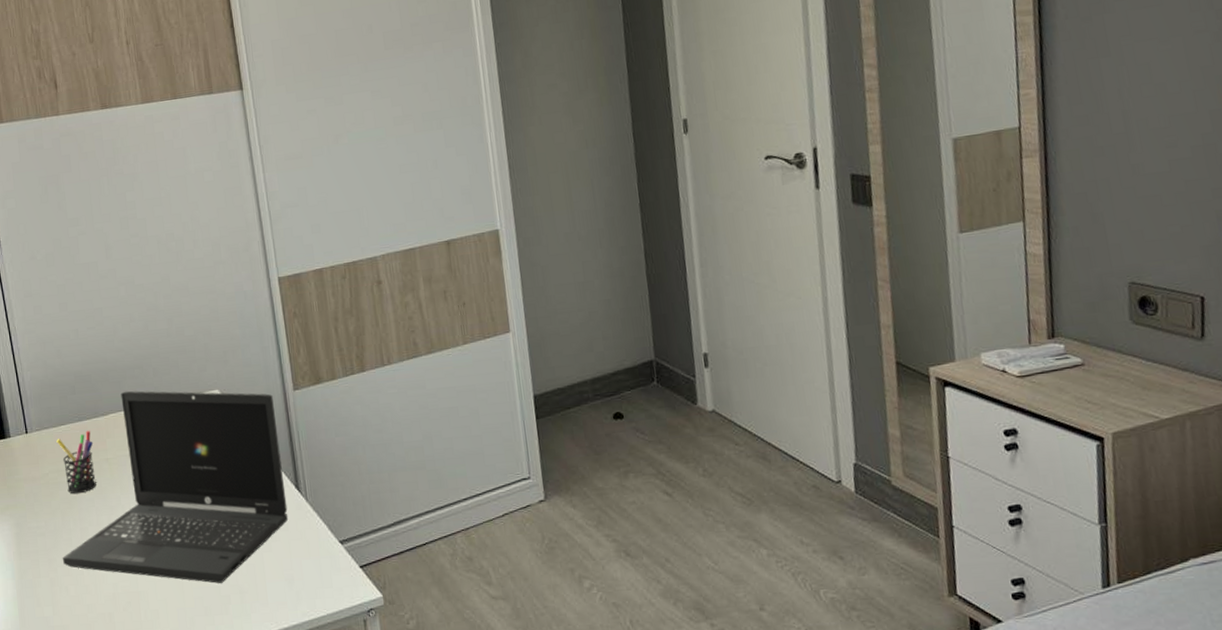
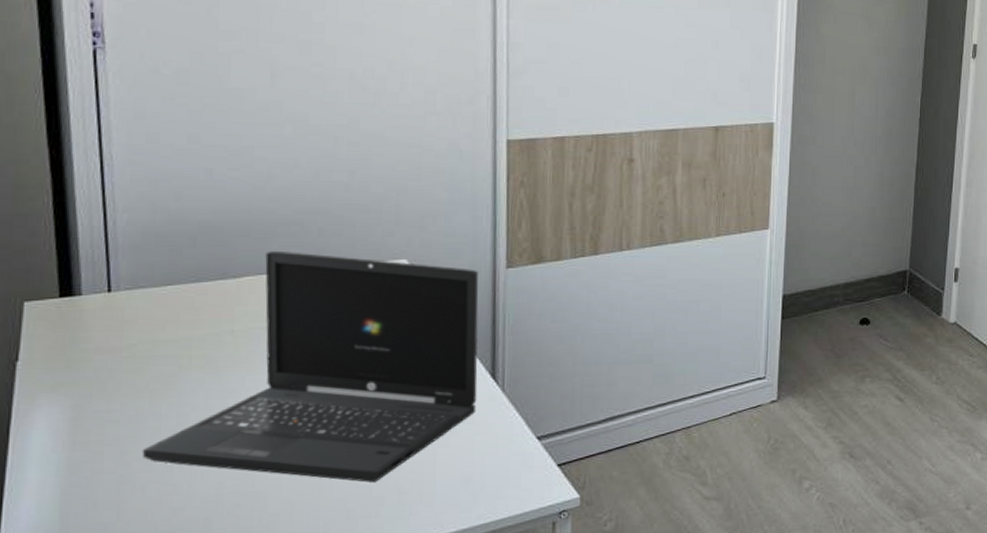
pen holder: present [56,430,97,494] -> none [156,294,214,372]

